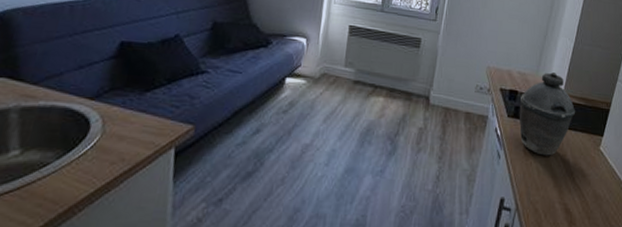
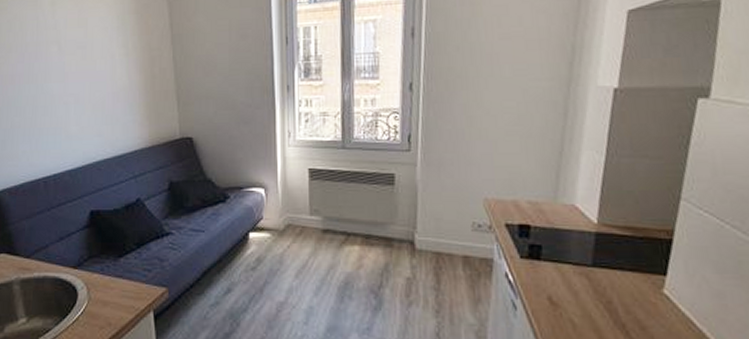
kettle: present [519,72,576,156] -> none [534,197,620,304]

